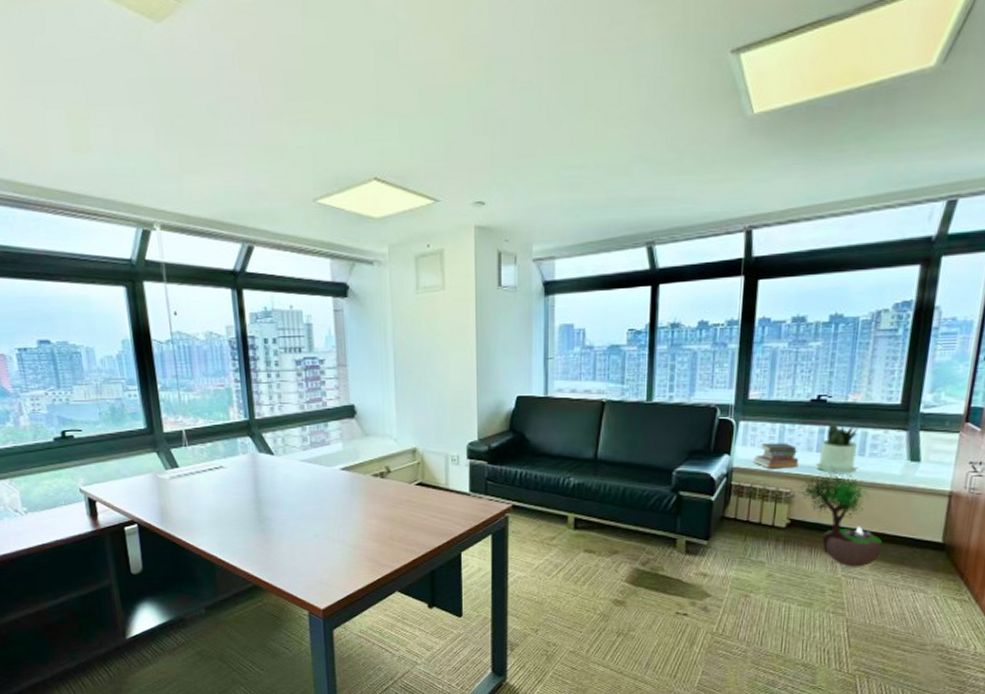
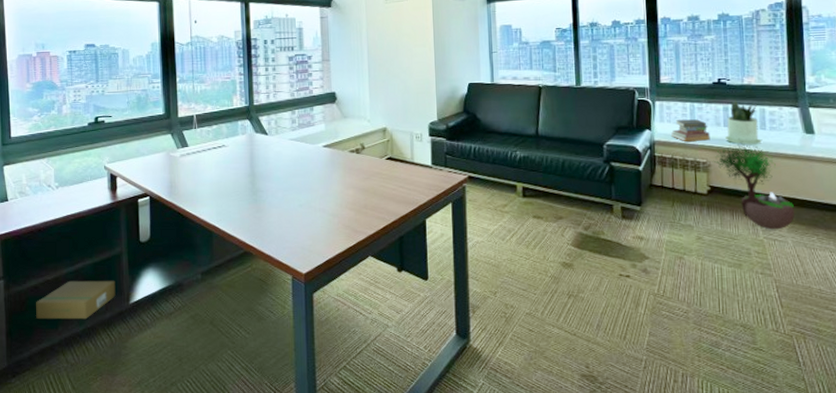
box: none [19,614,110,655] -> present [36,280,116,320]

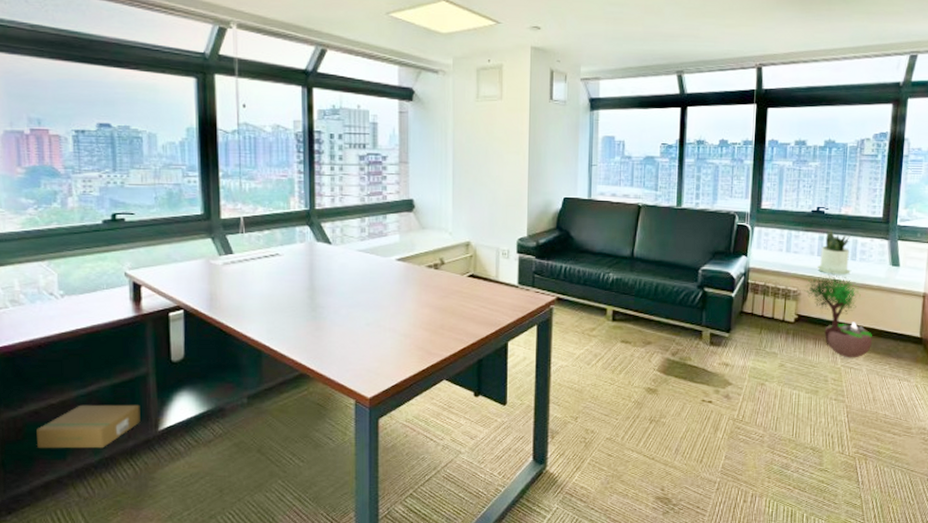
books: present [671,119,711,141] -> none [766,247,804,269]

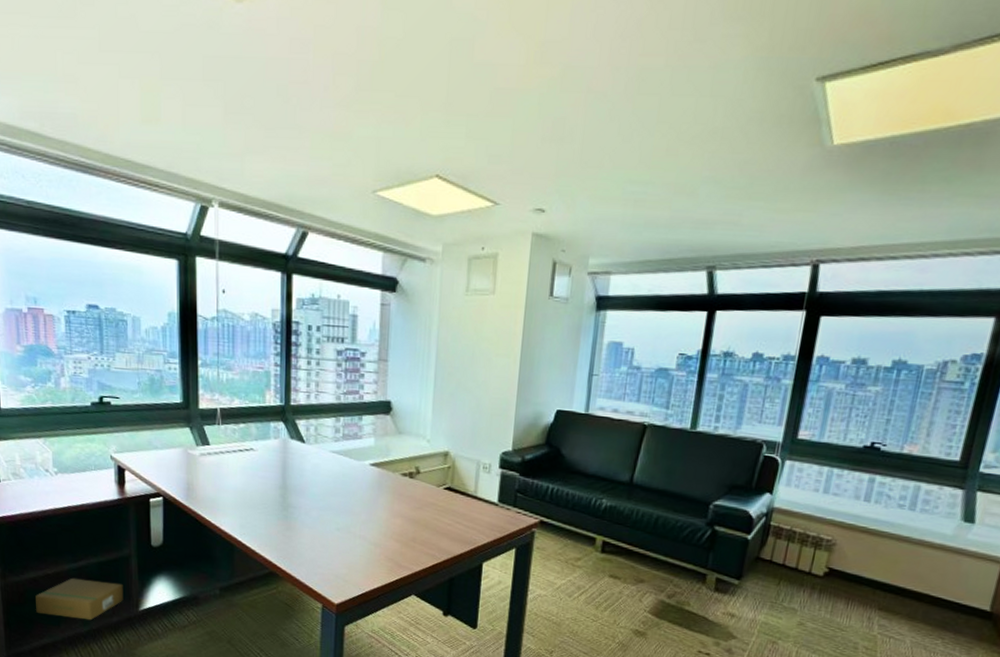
potted tree: present [802,267,872,358] -> none [838,516,925,627]
planter: present [816,229,851,276] -> none [861,471,912,528]

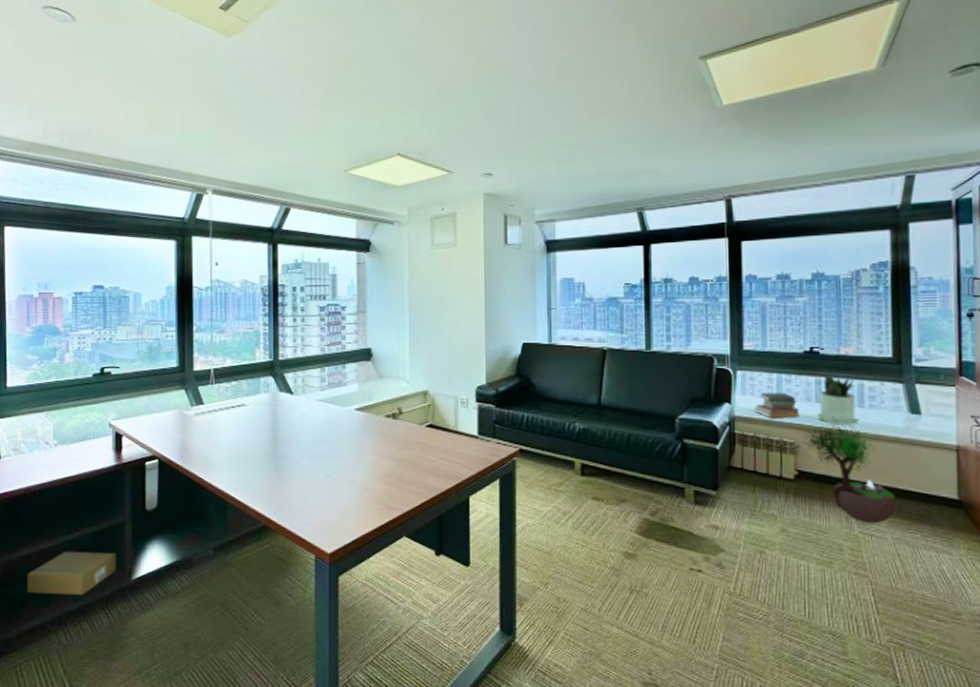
books: none [796,486,845,515] -> present [754,393,800,418]
potted tree: none [838,516,925,627] -> present [800,415,895,524]
planter: none [861,471,912,528] -> present [816,372,859,425]

